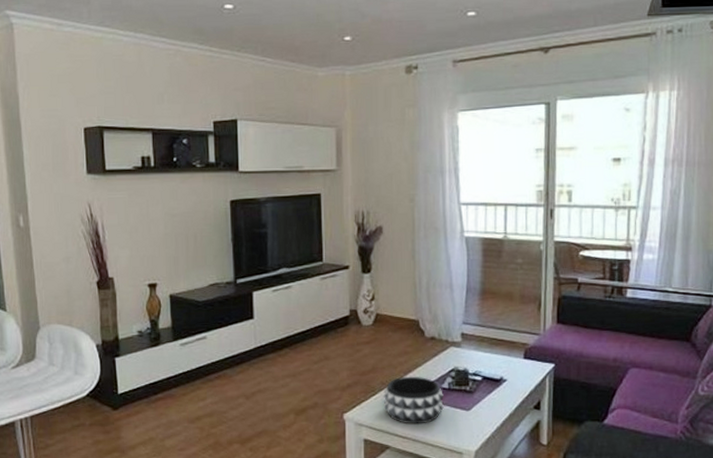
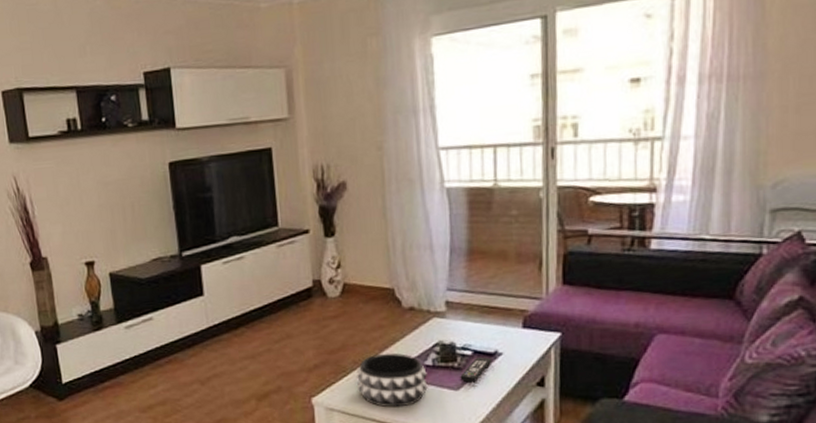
remote control: none [471,383,497,405] -> present [460,357,491,383]

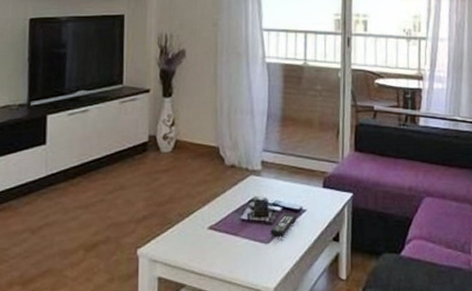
decorative bowl: present [356,352,428,408] -> none [181,206,242,260]

